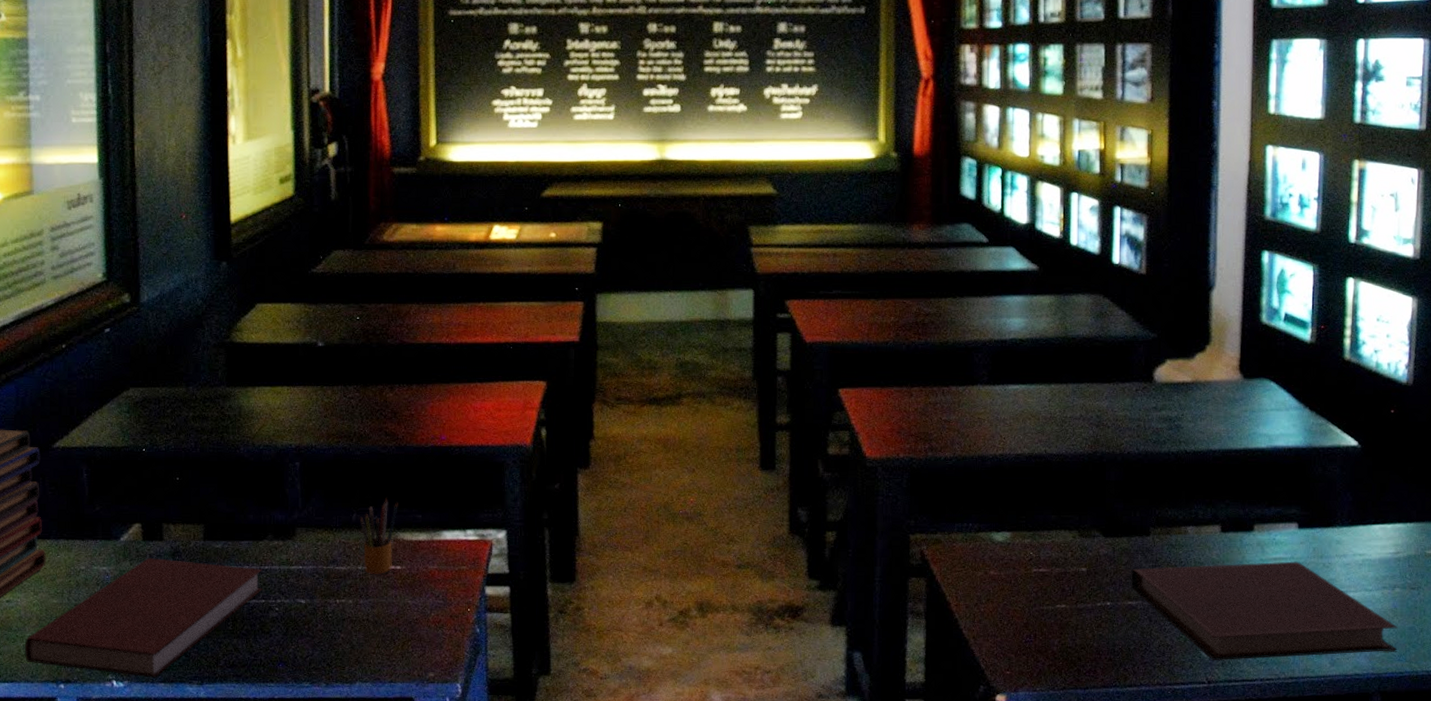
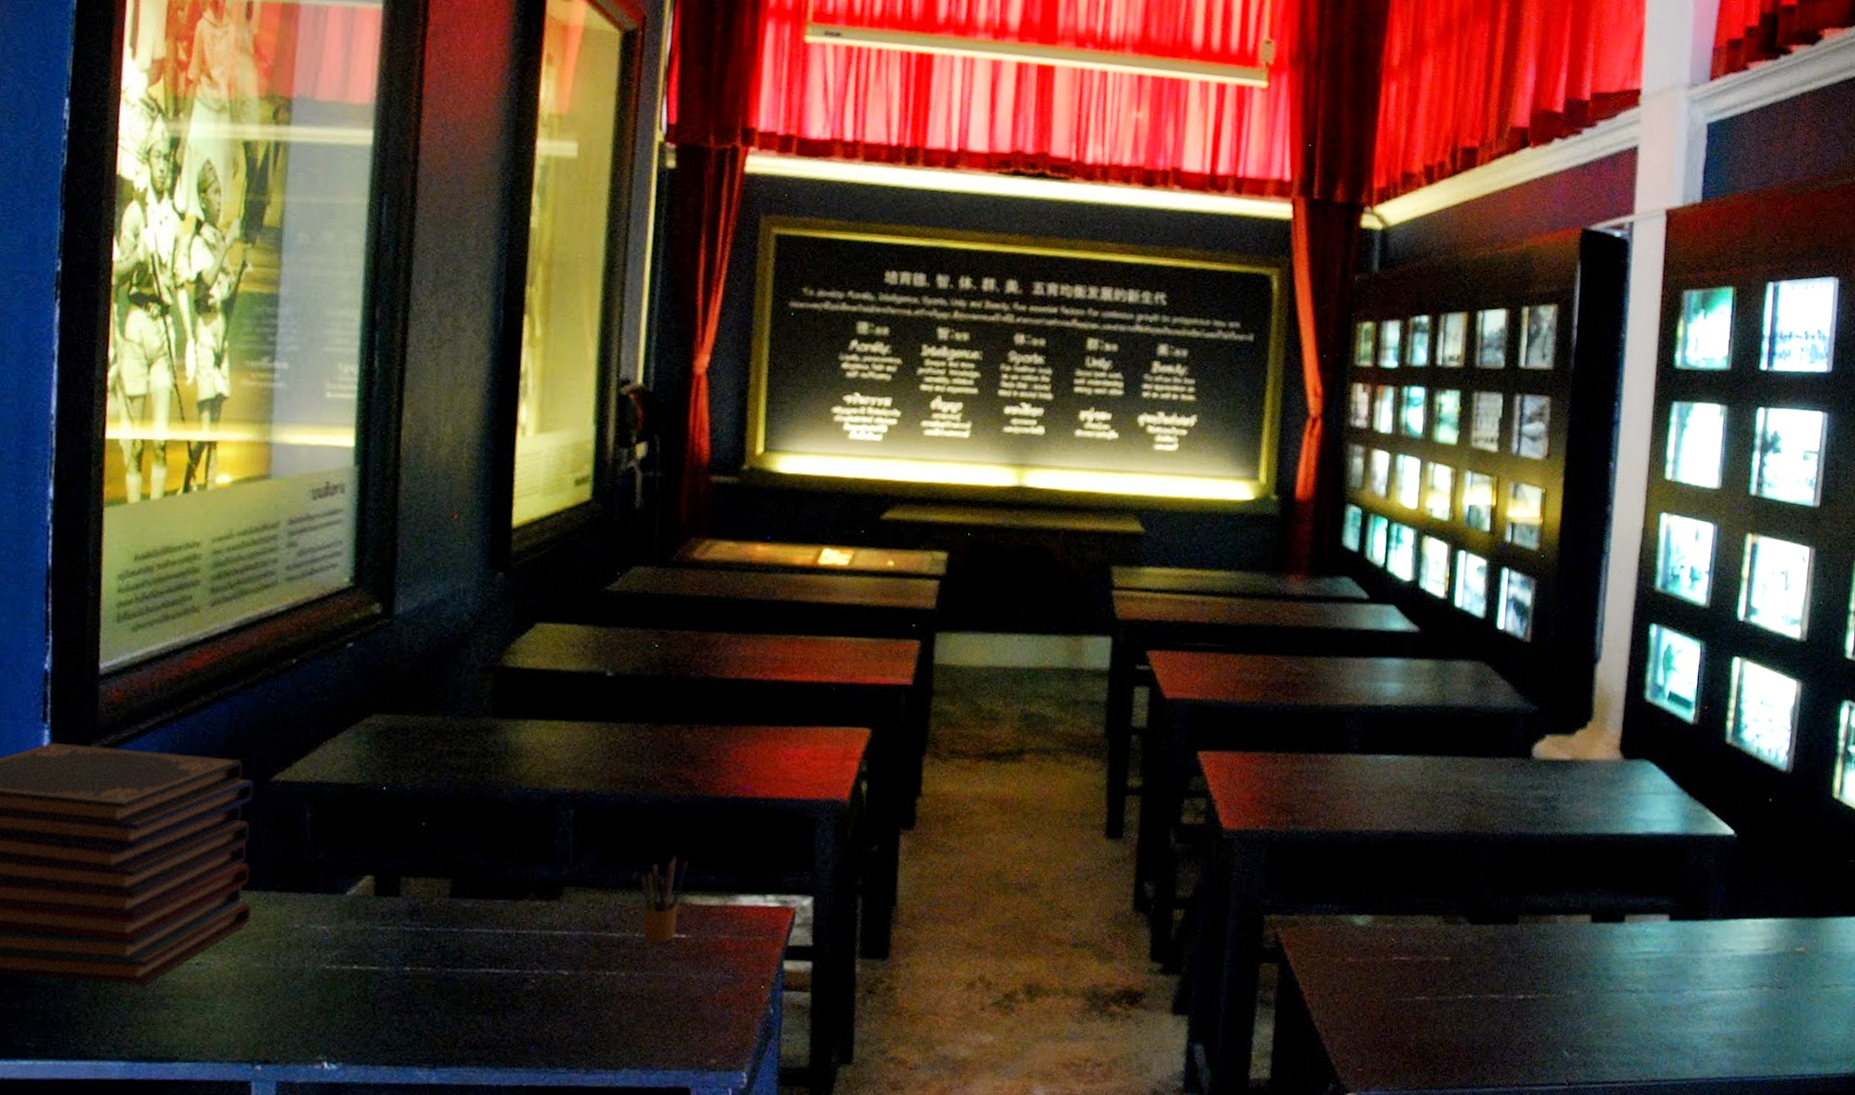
notebook: present [24,558,262,678] -> none [213,917,519,1060]
notebook: present [1130,561,1398,660] -> none [1494,955,1763,1060]

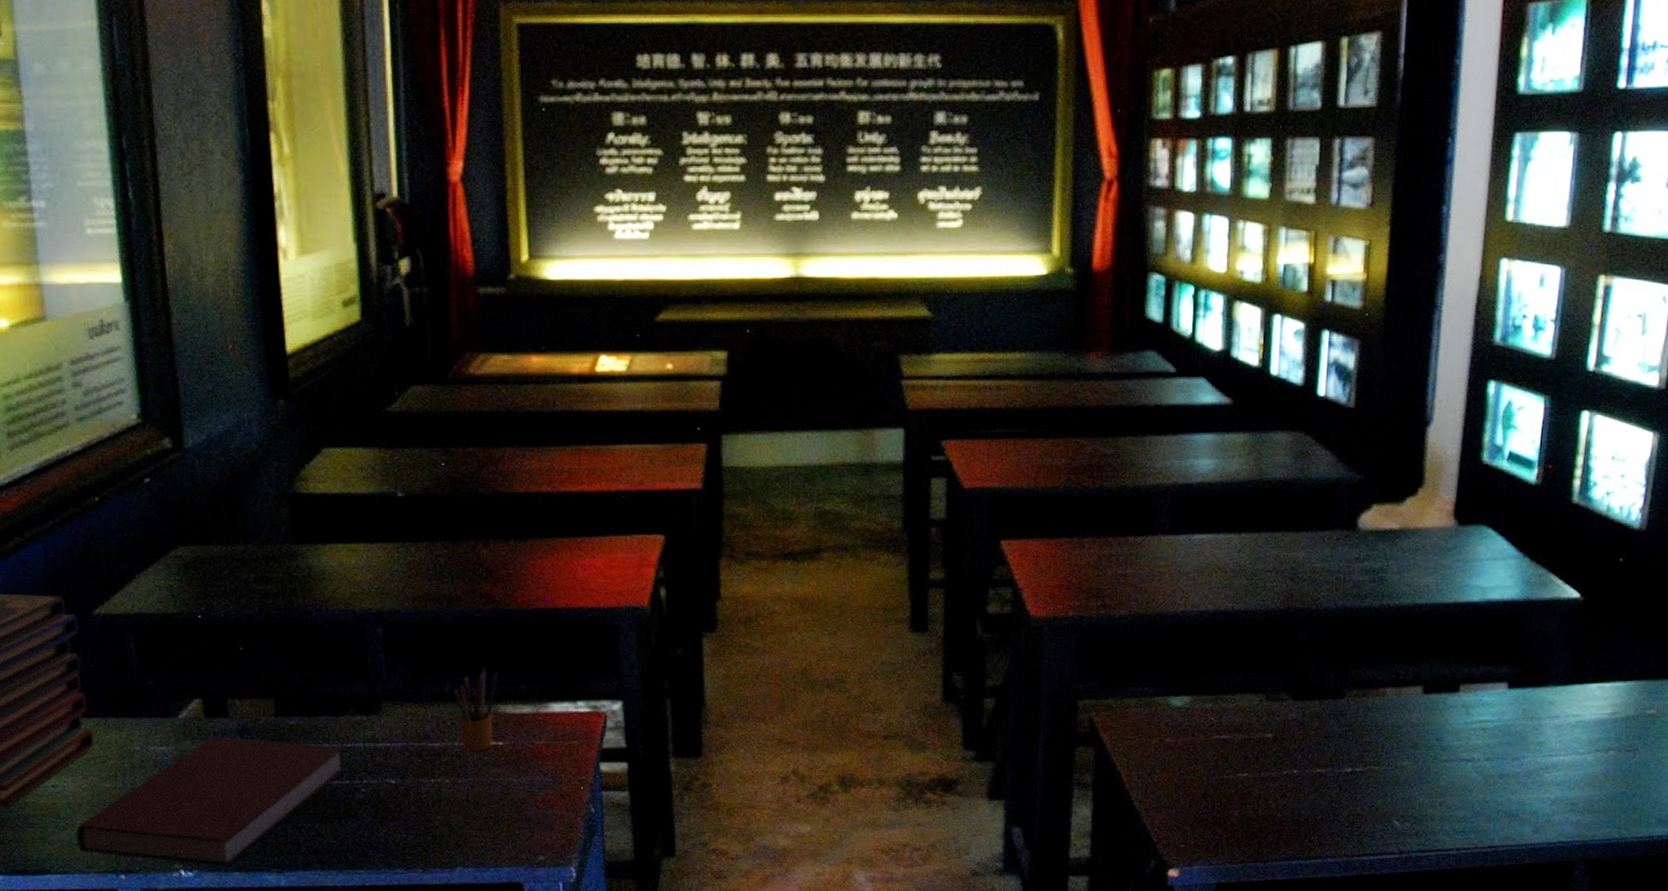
notebook: none [213,917,519,1060] -> present [76,737,345,866]

